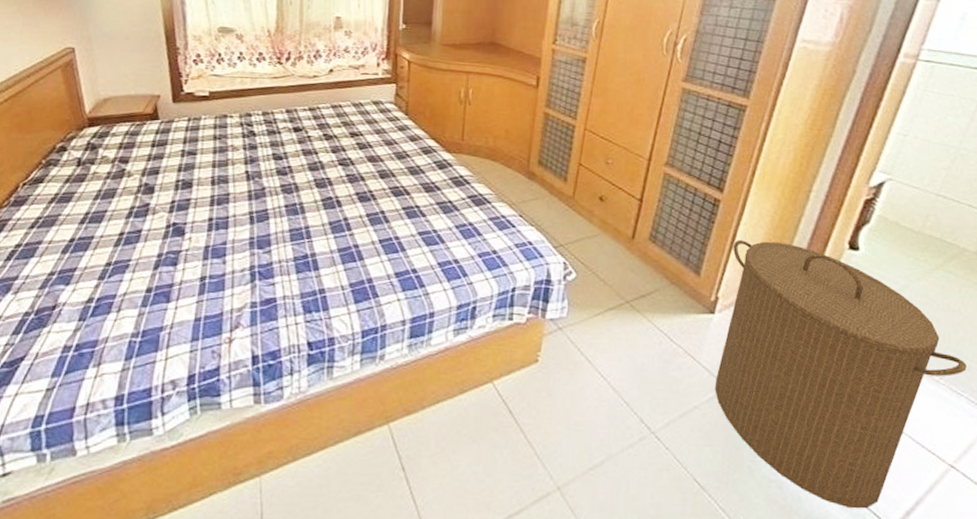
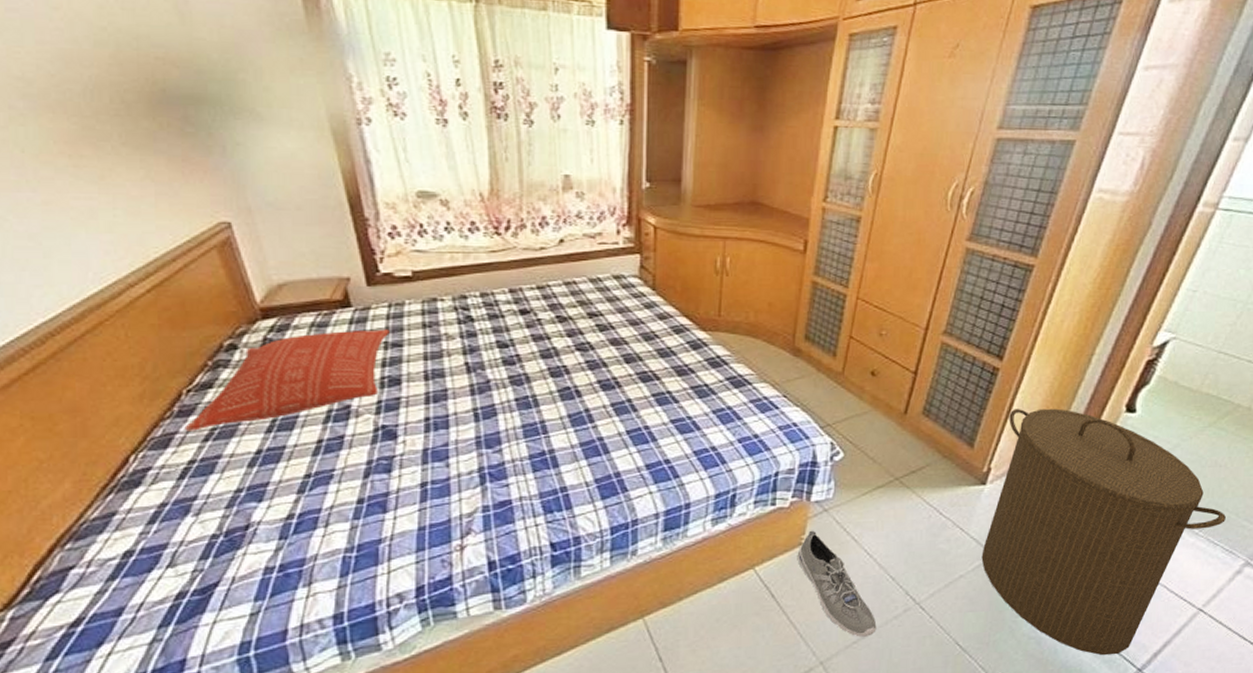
pillow: none [17,139,187,219] -> present [184,329,390,431]
sneaker: none [533,347,613,464] -> present [797,530,877,637]

